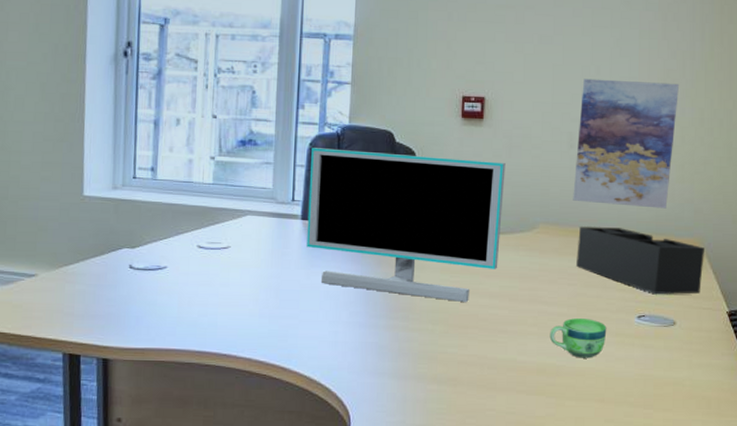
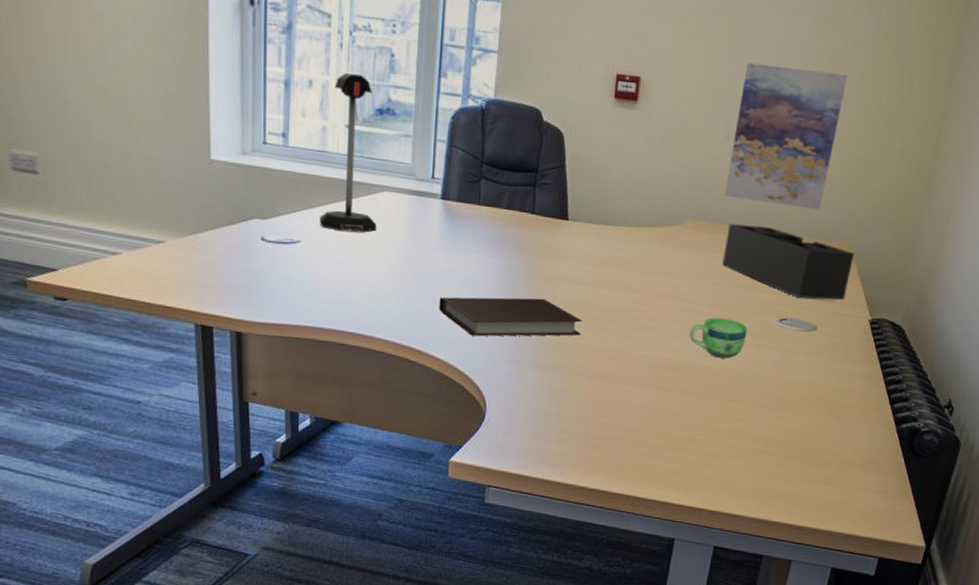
desk lamp: none [185,111,240,256] -> present [319,73,377,233]
notebook: none [301,309,444,350] -> present [439,297,583,337]
monitor: present [307,148,506,303] -> none [446,122,658,296]

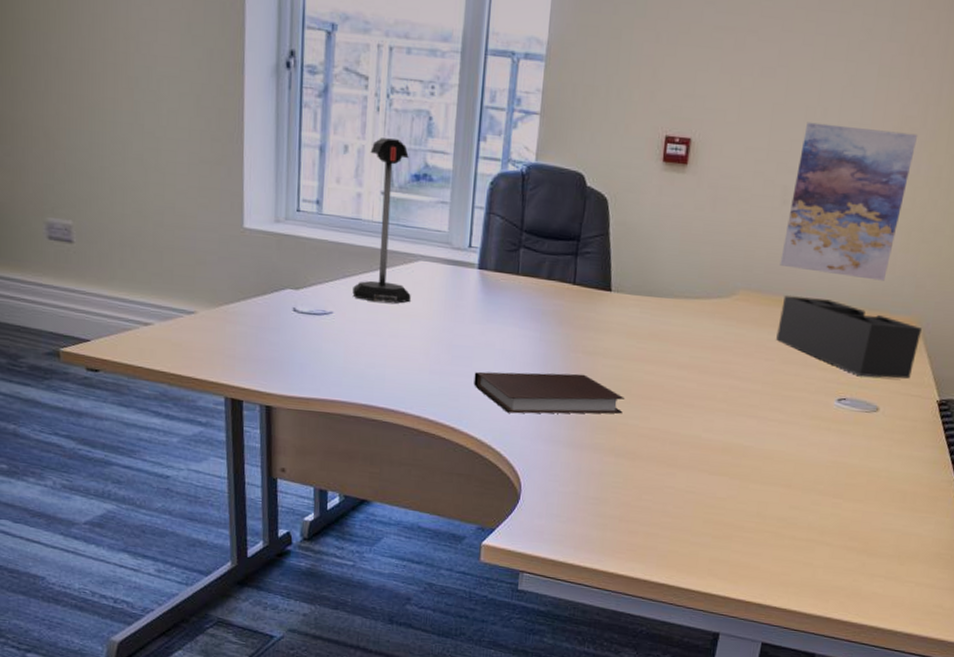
cup: present [689,317,748,359] -> none [739,396,803,441]

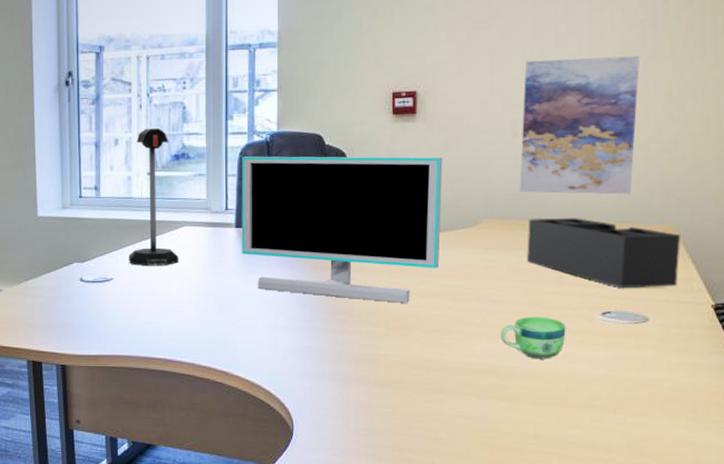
notebook: present [474,371,625,414] -> none [240,312,384,354]
monitor: none [483,187,708,372] -> present [241,156,443,304]
cup: none [739,396,803,441] -> present [500,317,566,359]

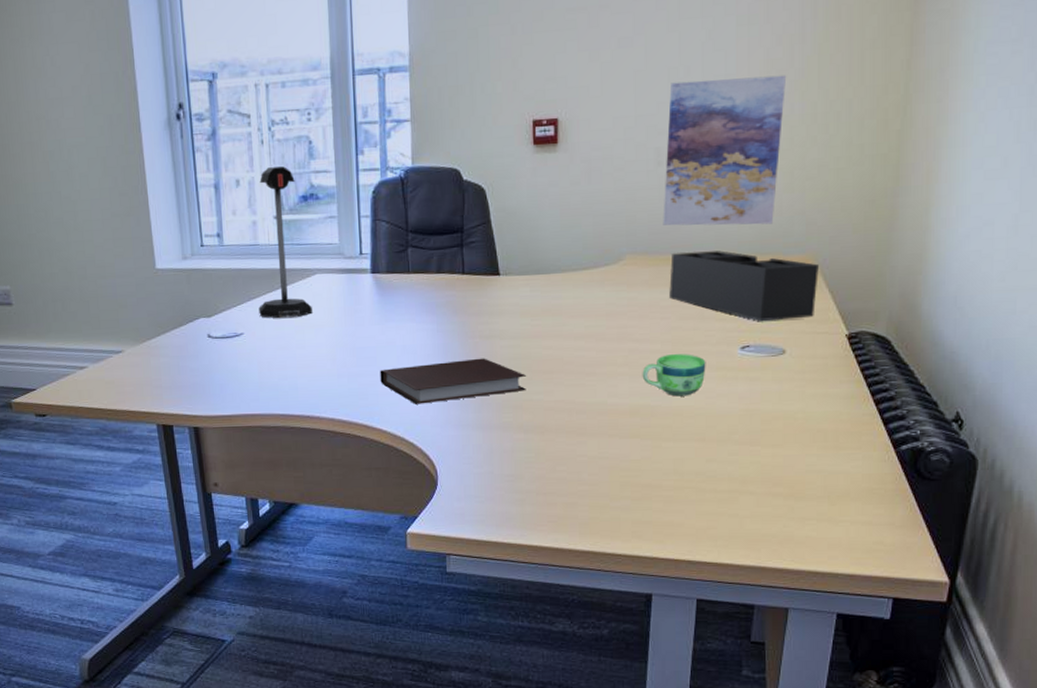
notebook: none [240,312,384,354] -> present [380,358,527,404]
monitor: present [241,156,443,304] -> none [375,190,585,347]

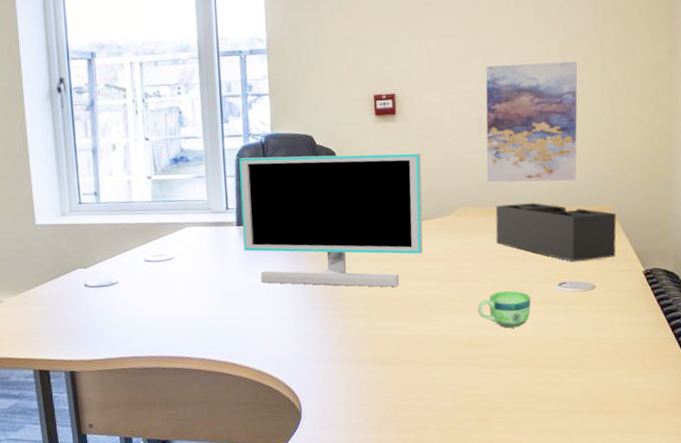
desk lamp: present [259,166,312,319] -> none [133,133,183,268]
monitor: none [375,190,585,347] -> present [239,153,423,288]
notebook: present [380,358,527,404] -> none [246,299,378,343]

